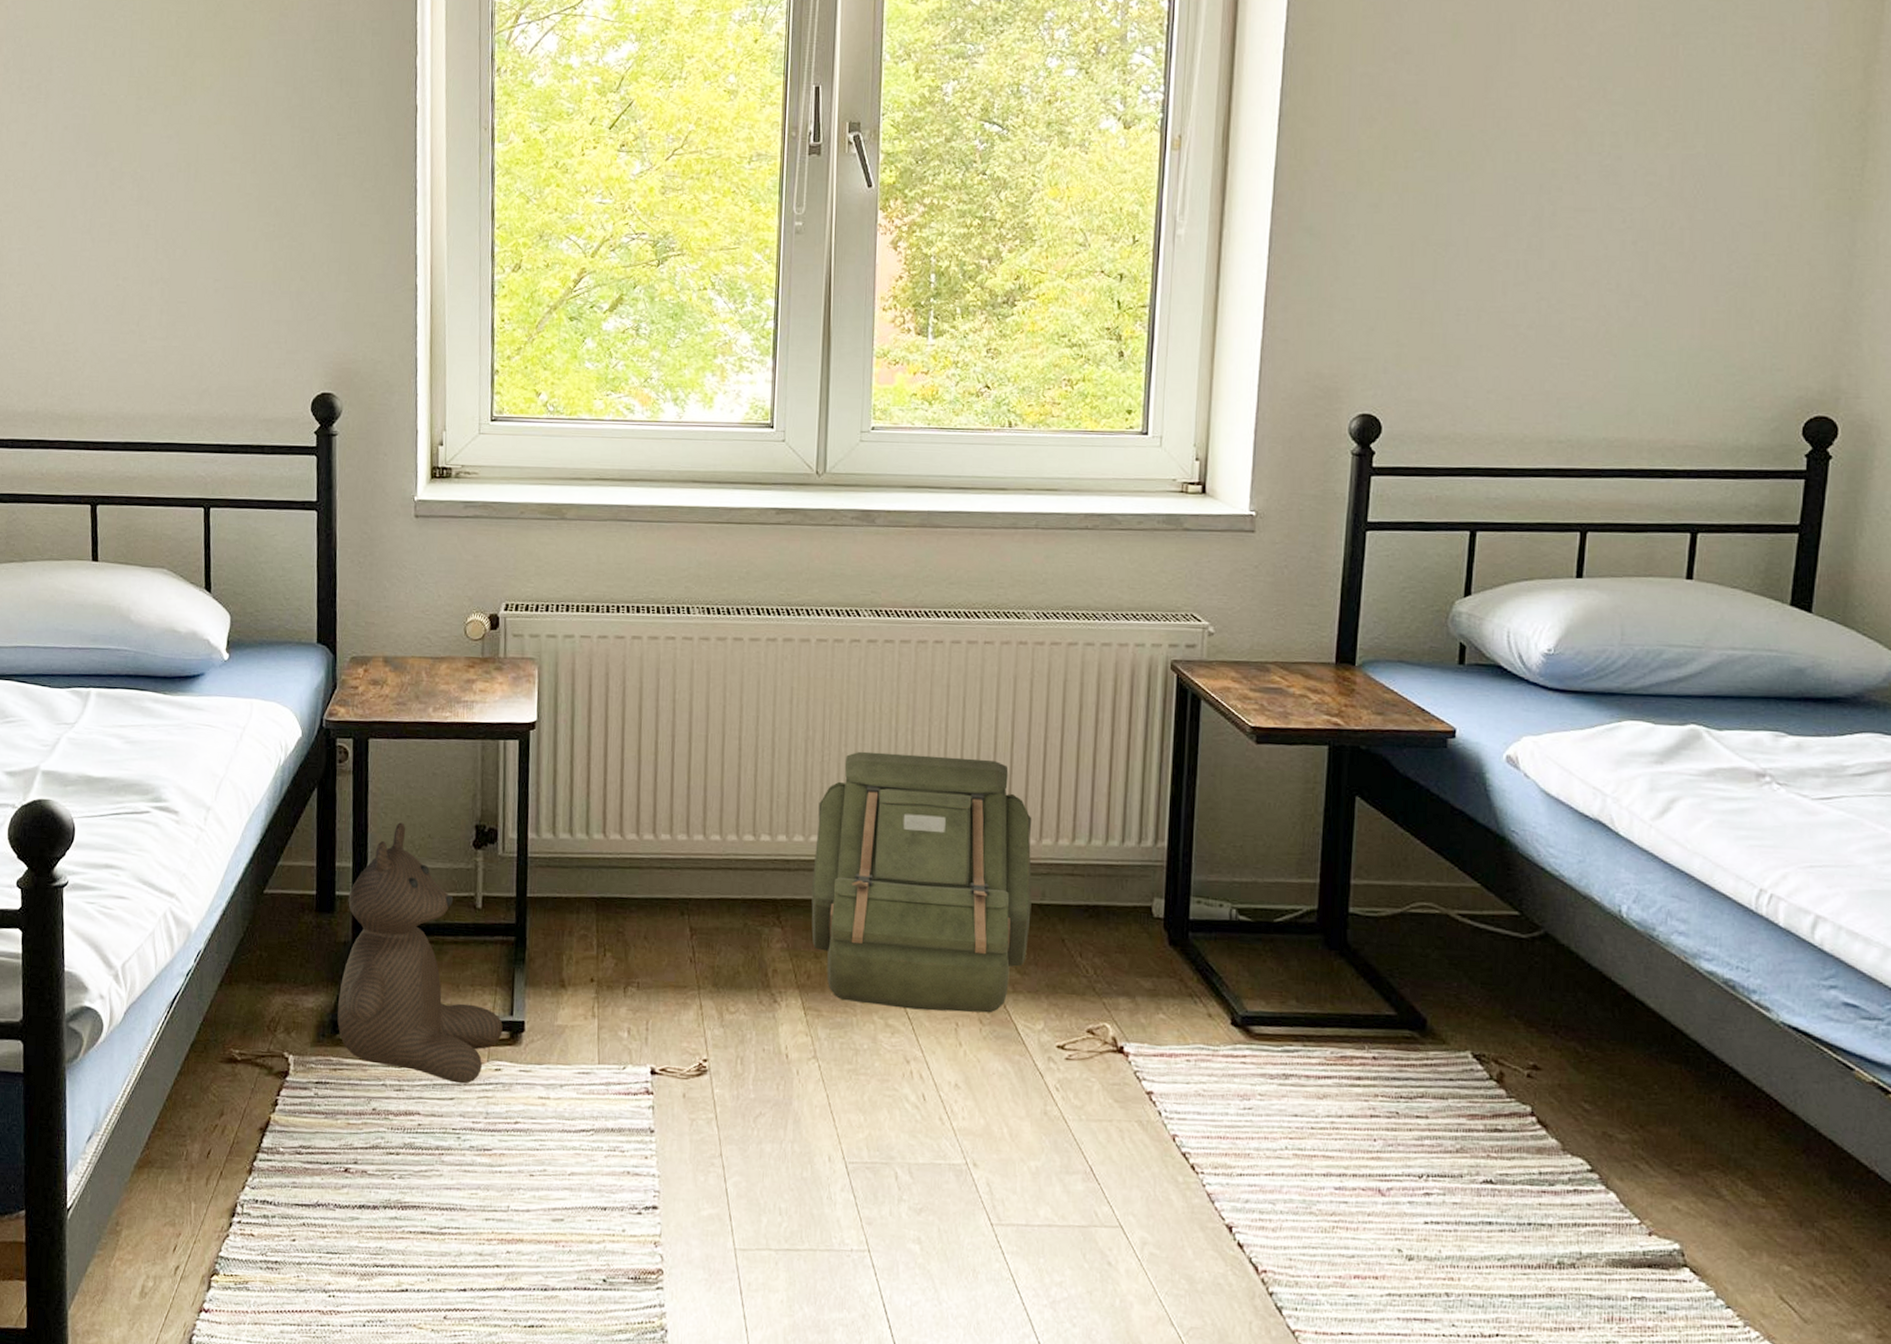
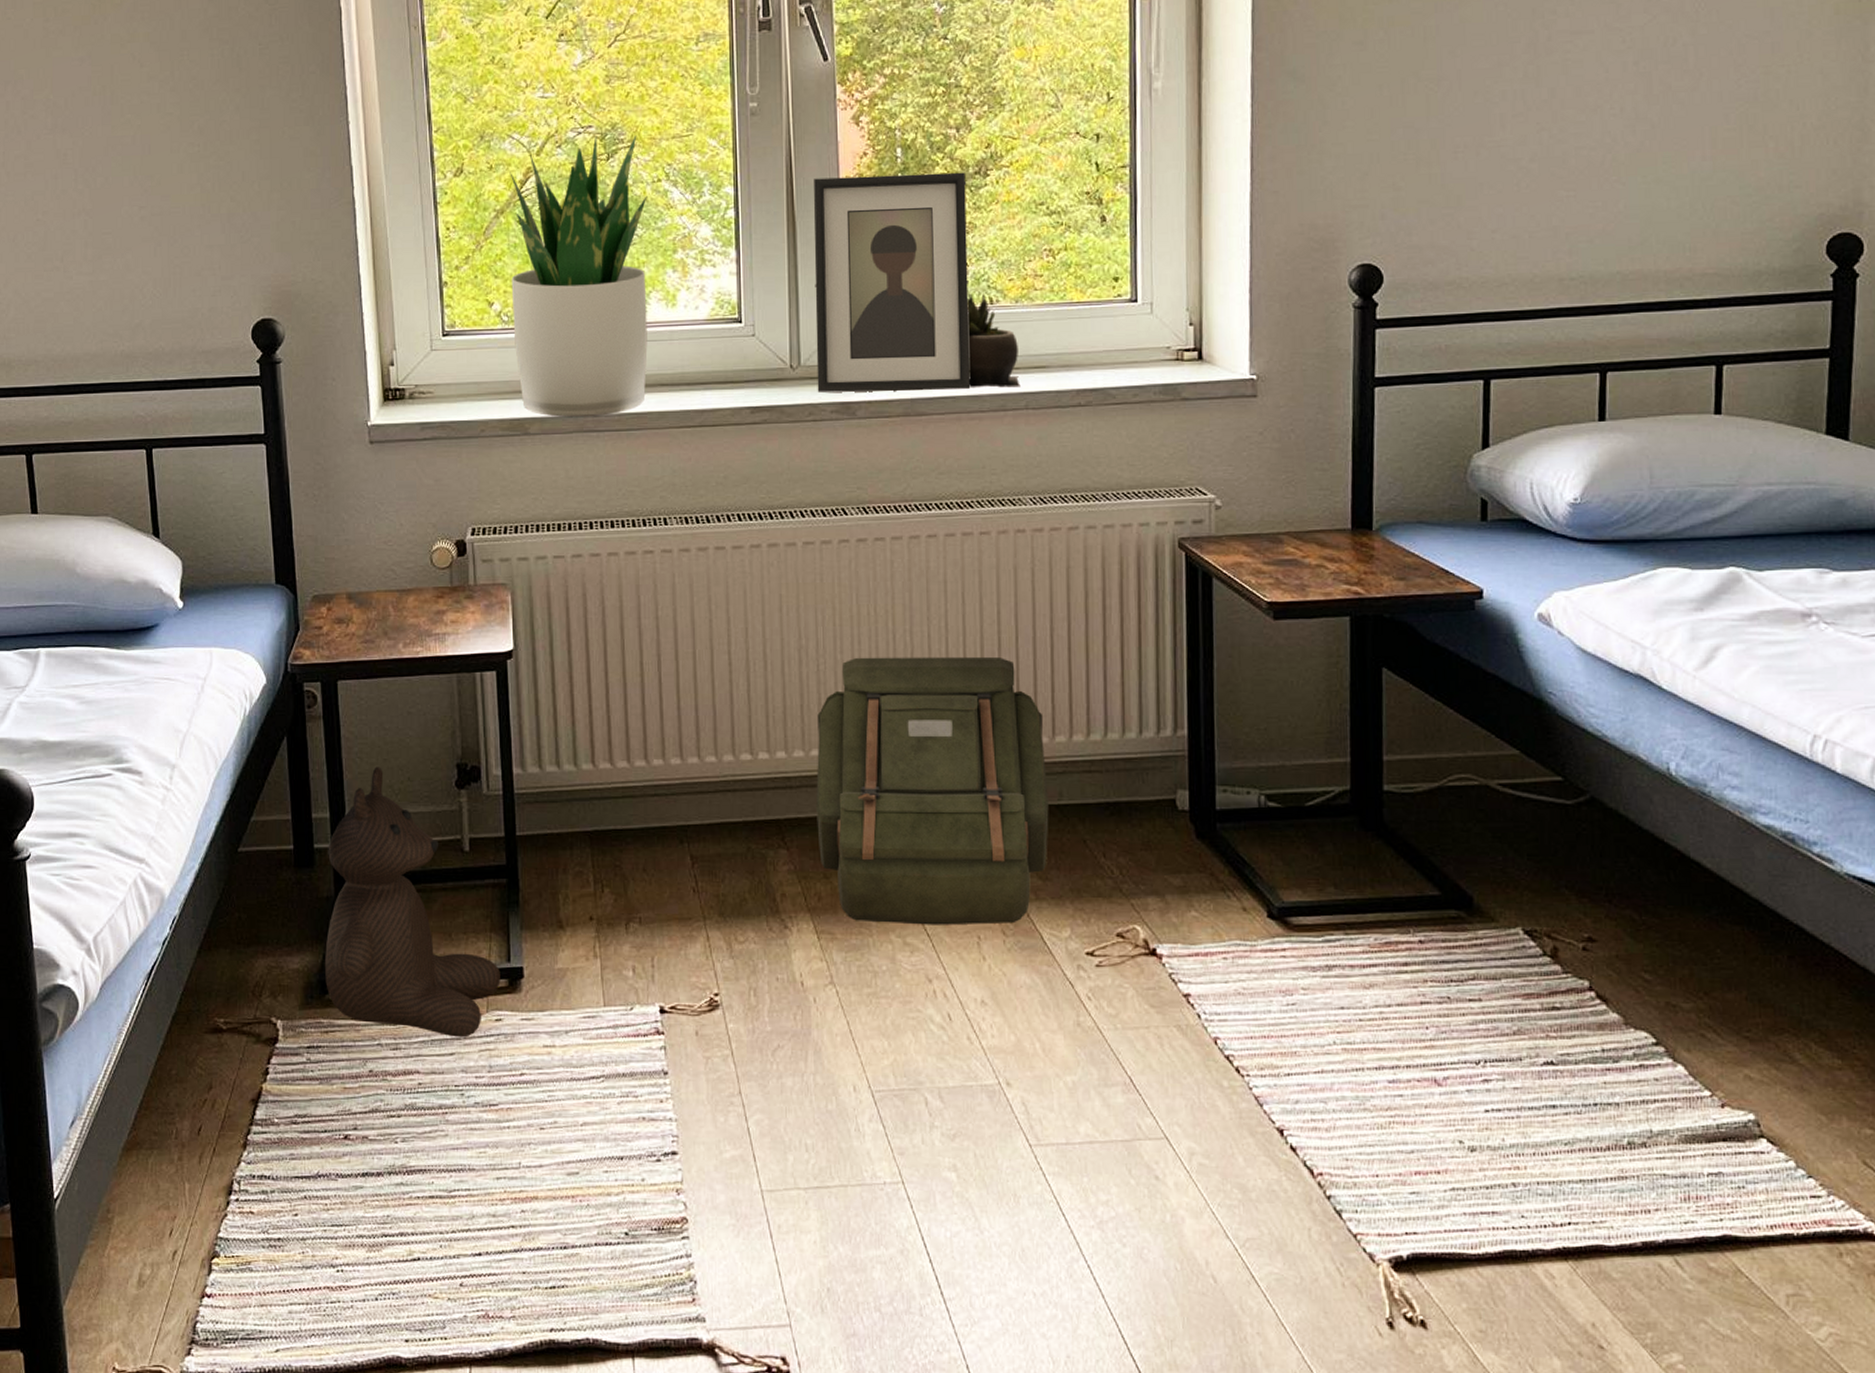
planter: none [558,243,693,507] -> present [510,135,648,418]
picture frame: none [840,297,995,507] -> present [813,172,971,393]
succulent plant: none [984,415,1033,507] -> present [967,293,1020,389]

